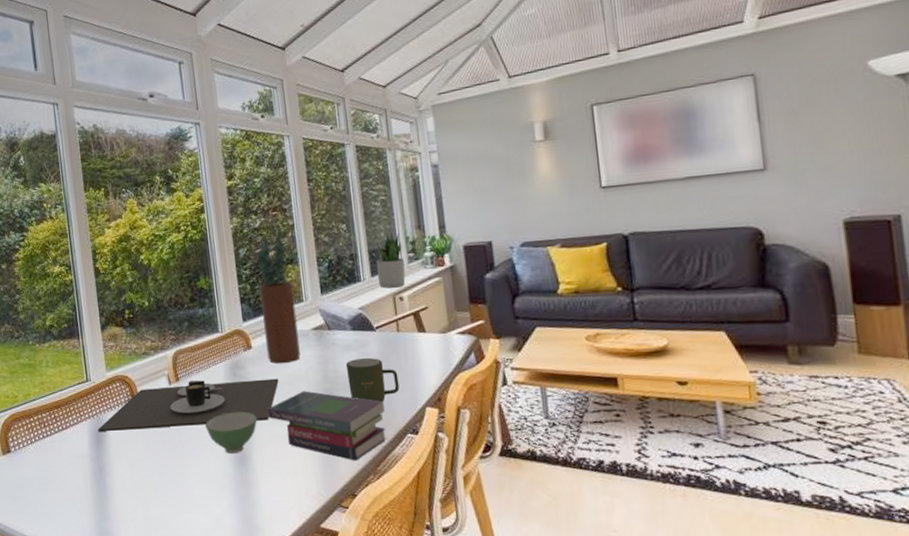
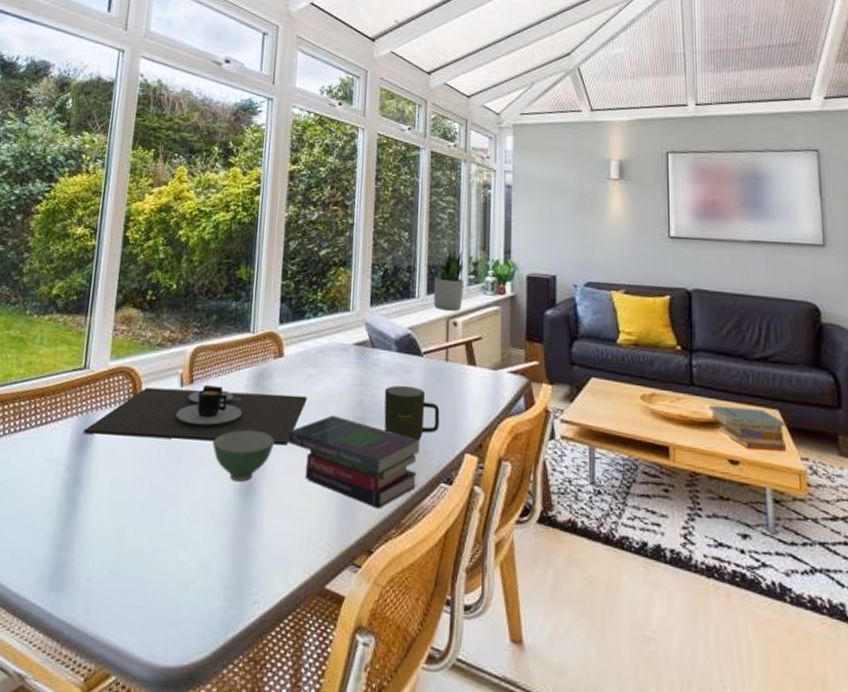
vase: present [258,232,300,363] -> none [299,229,342,379]
books: none [654,333,735,371] -> present [709,405,787,451]

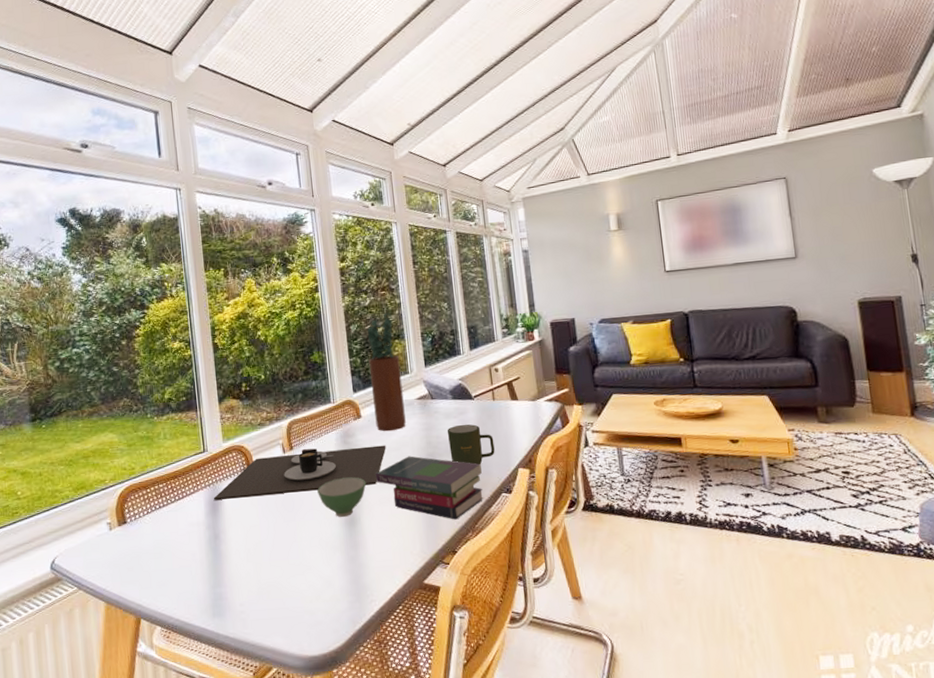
vase: none [299,229,342,379] -> present [367,310,406,431]
planter: present [433,250,465,311] -> none [474,311,500,361]
books: present [709,405,787,451] -> none [710,397,777,430]

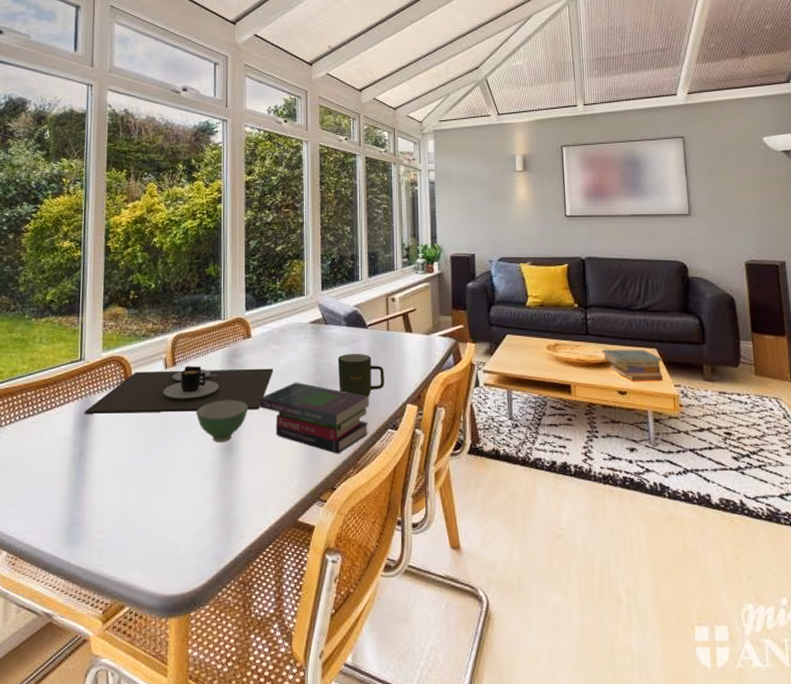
vase: present [367,310,406,431] -> none [264,228,297,353]
books: none [710,397,777,430] -> present [601,349,664,382]

